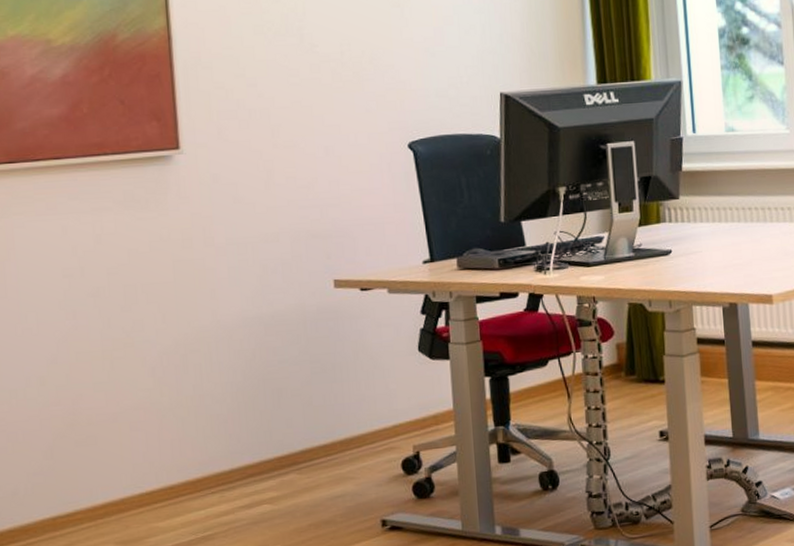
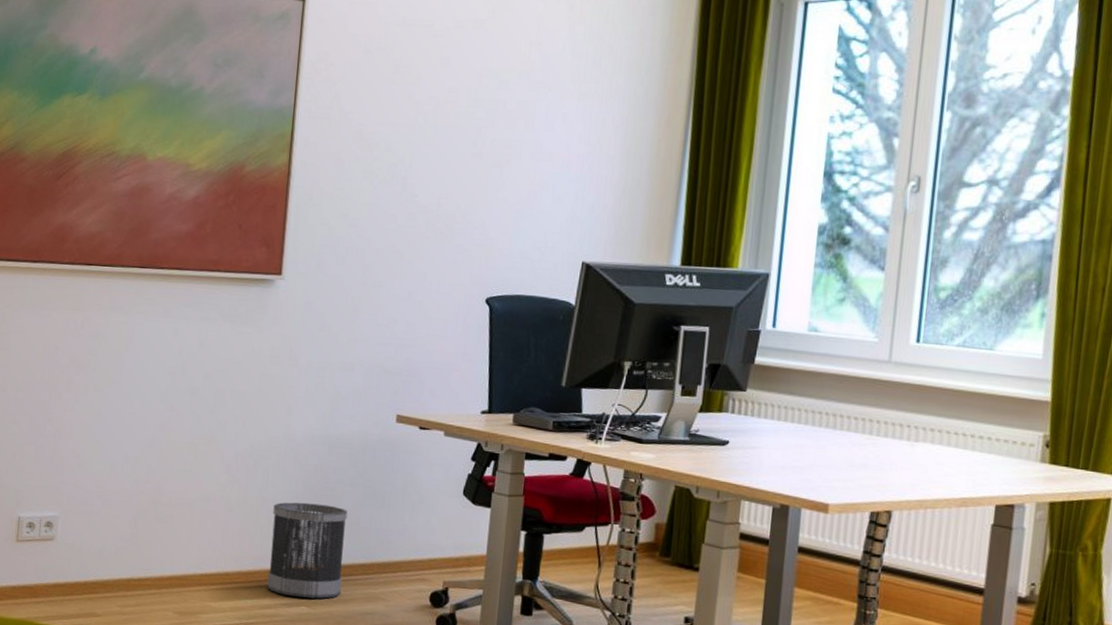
wastebasket: none [213,389,305,497] -> present [267,502,348,599]

